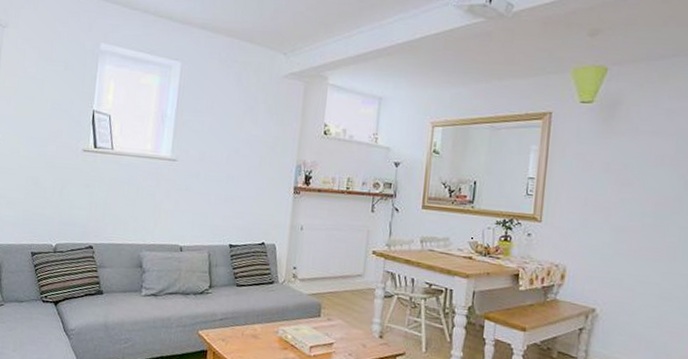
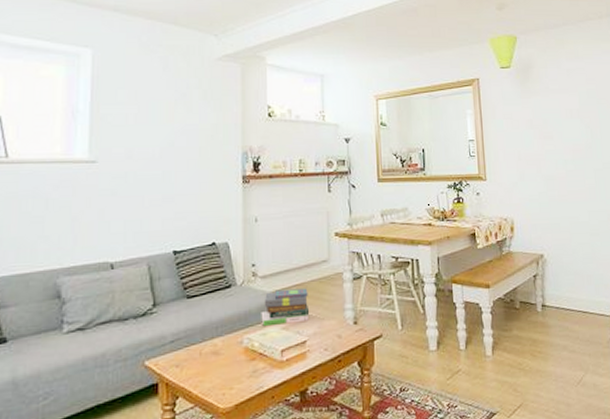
books: none [296,293,340,327] -> present [261,288,310,327]

